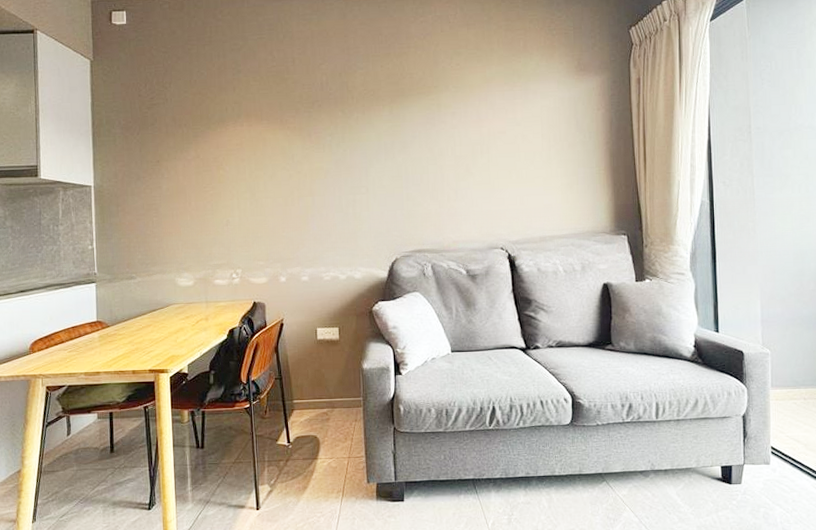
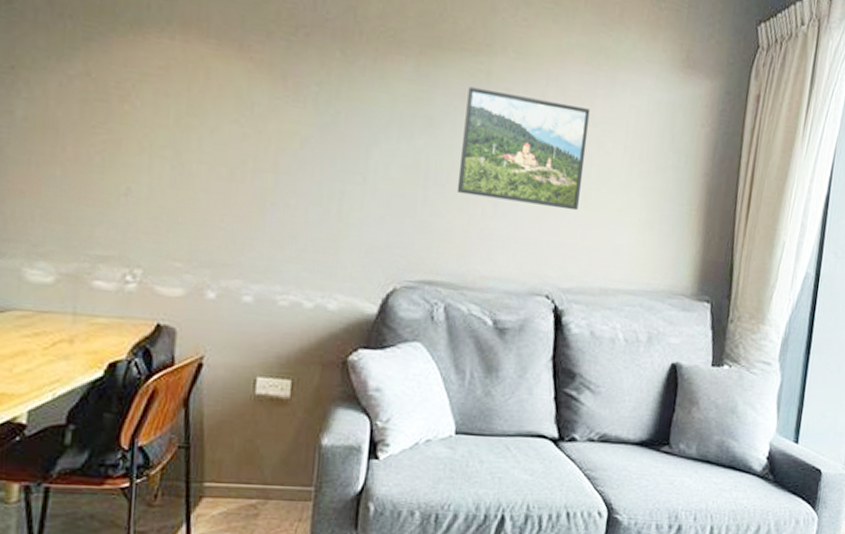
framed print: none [426,114,515,188] -> present [456,86,591,211]

